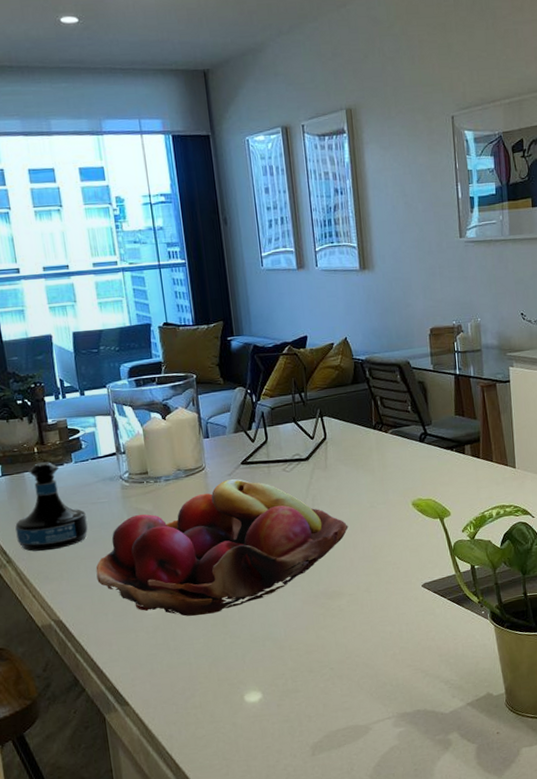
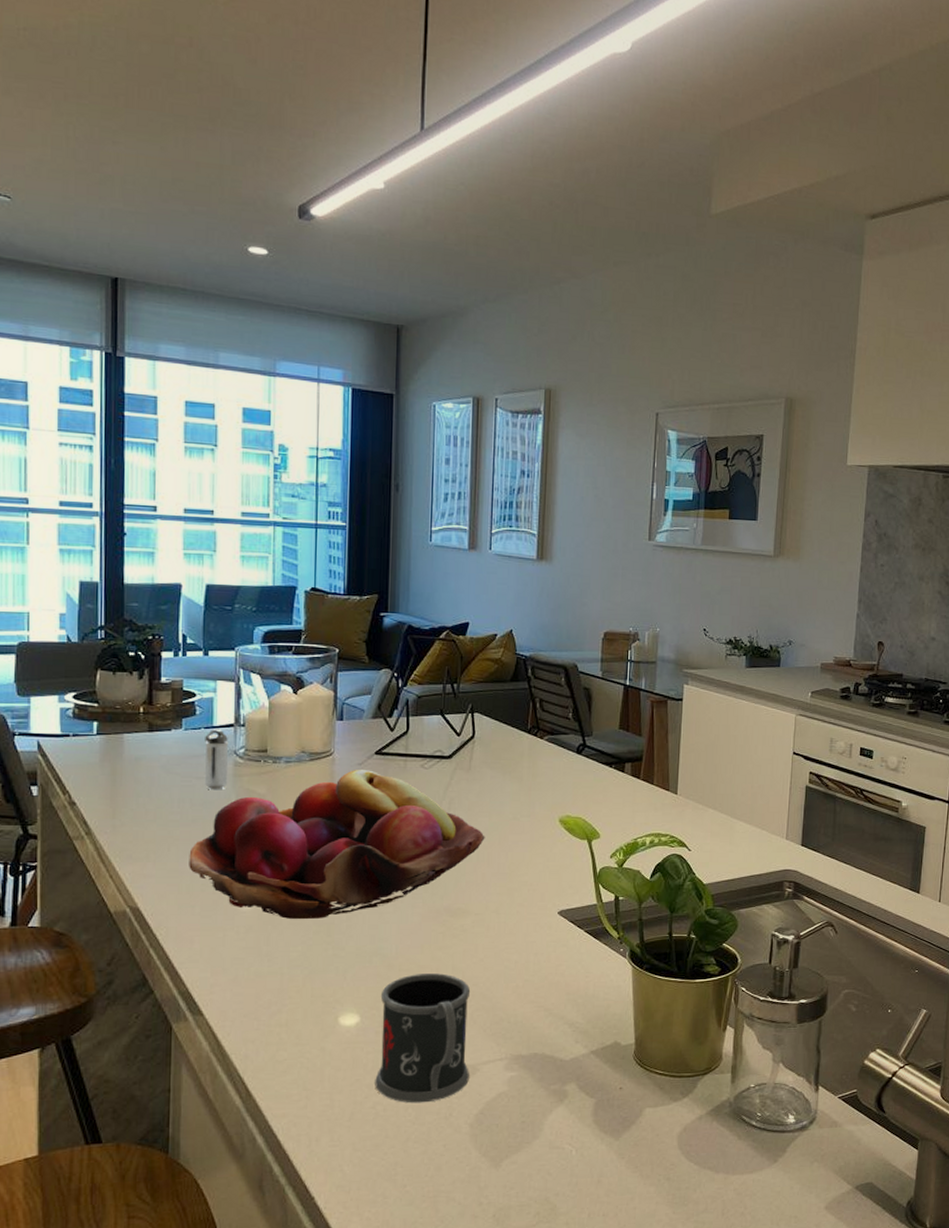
tequila bottle: present [15,462,88,552] -> none [102,725,188,826]
shaker: none [93,458,118,512] -> present [205,729,229,789]
mug: none [277,649,364,763] -> present [375,973,471,1103]

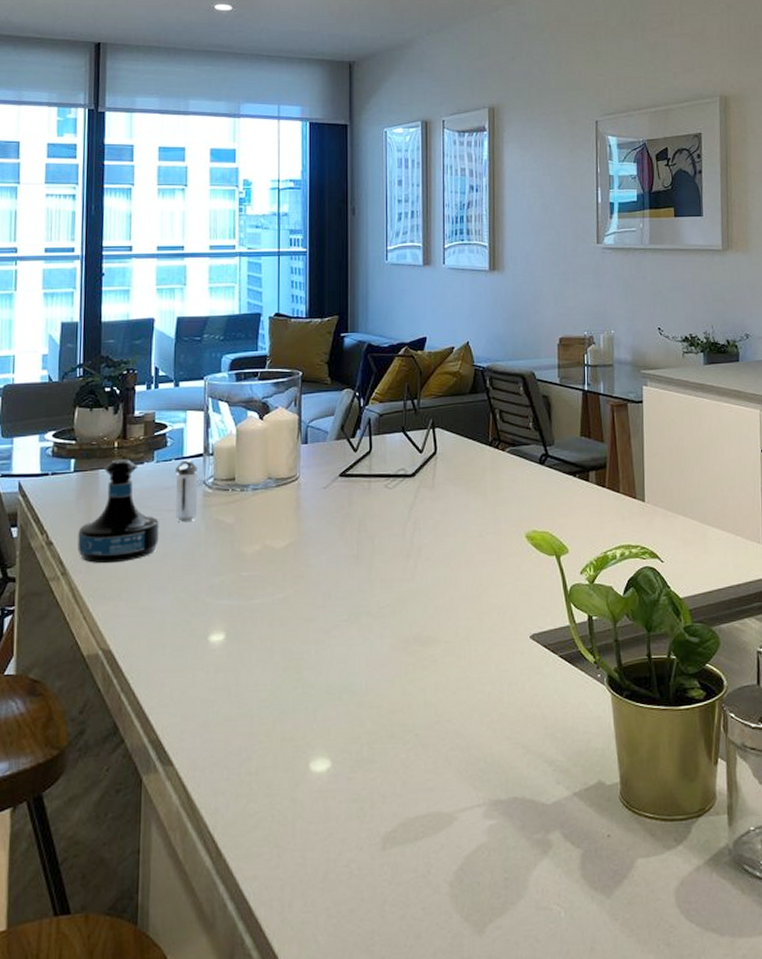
tequila bottle: none [102,725,188,826] -> present [77,459,159,564]
fruit basket: present [189,770,485,919] -> none [160,493,452,656]
mug: present [375,973,471,1103] -> none [348,709,446,860]

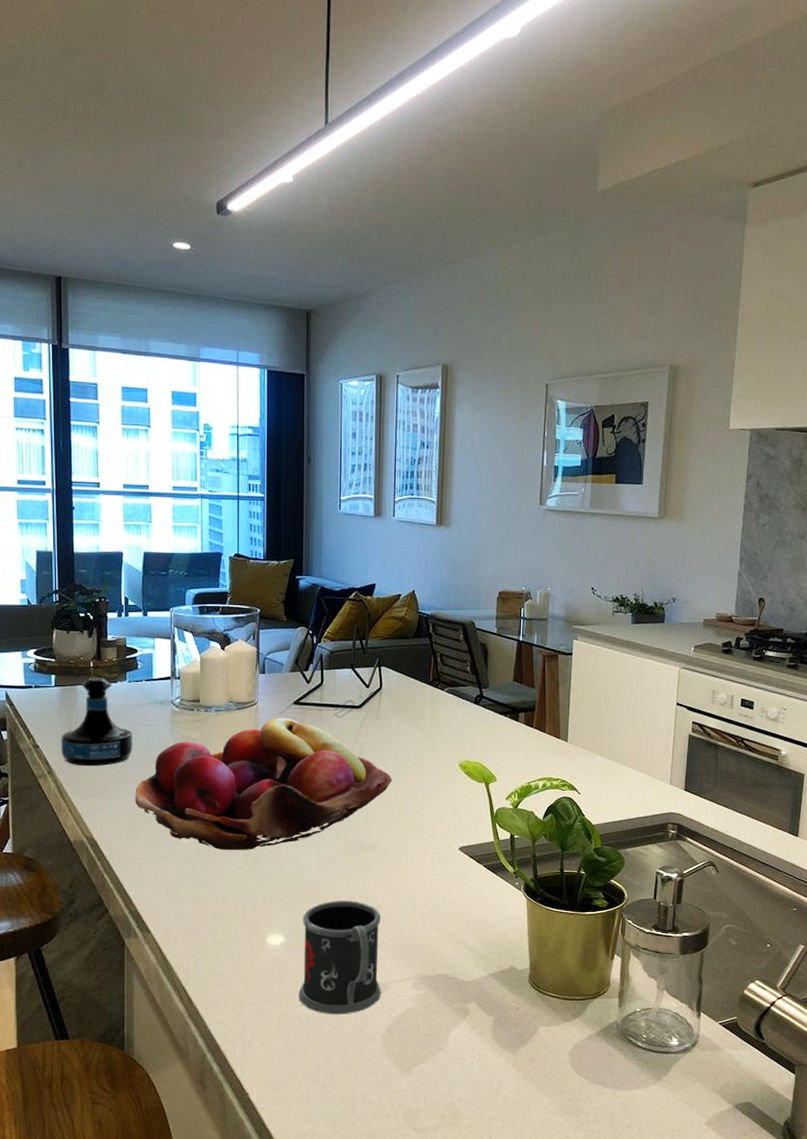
fruit basket: none [160,493,452,656] -> present [135,718,393,850]
shaker: present [175,459,199,522] -> none [146,681,167,735]
mug: none [348,709,446,860] -> present [298,901,381,1015]

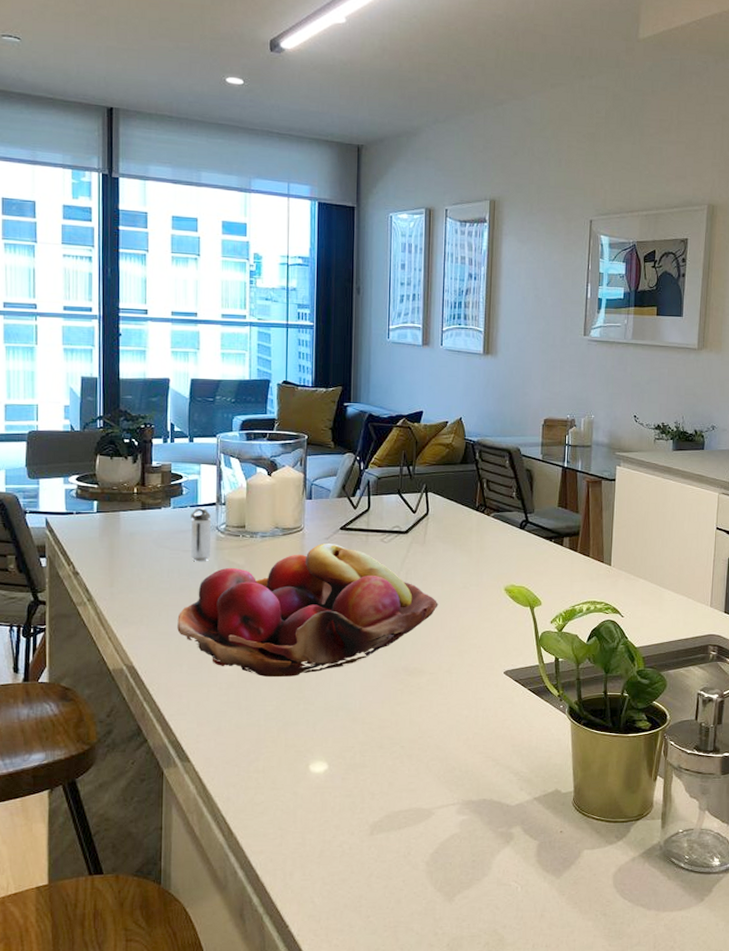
tequila bottle: present [61,677,133,767] -> none [102,503,176,594]
shaker: none [146,681,167,735] -> present [190,507,212,561]
mug: present [298,901,381,1015] -> none [341,726,426,843]

